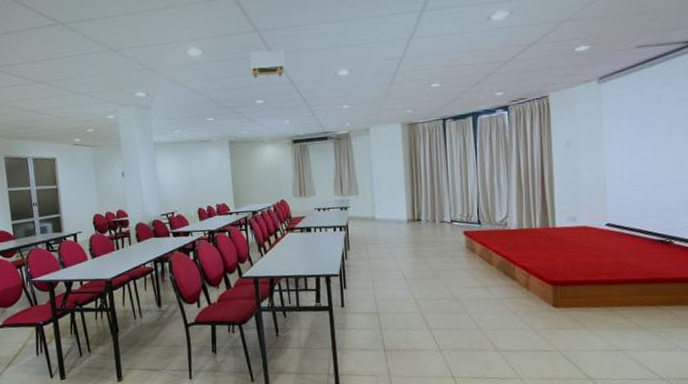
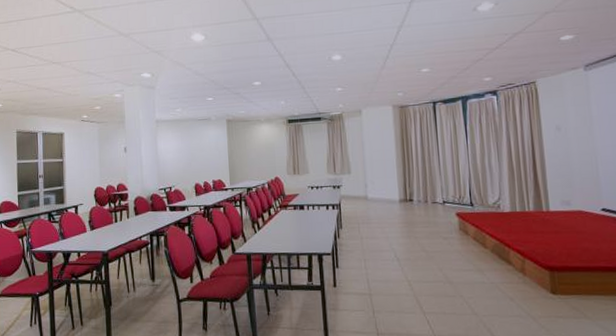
projector: present [249,50,285,80] -> none [249,36,281,63]

